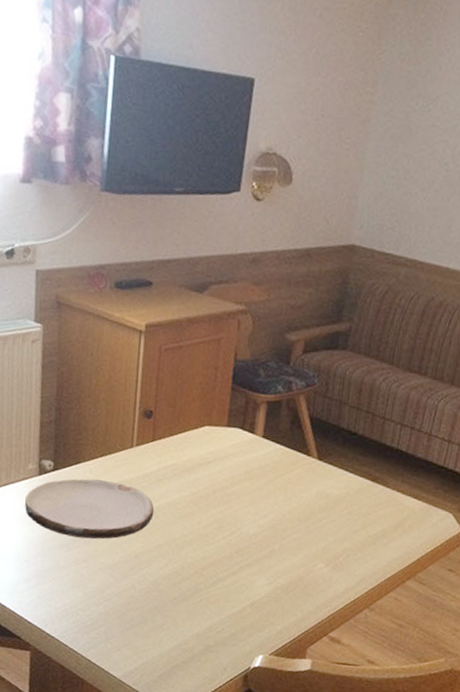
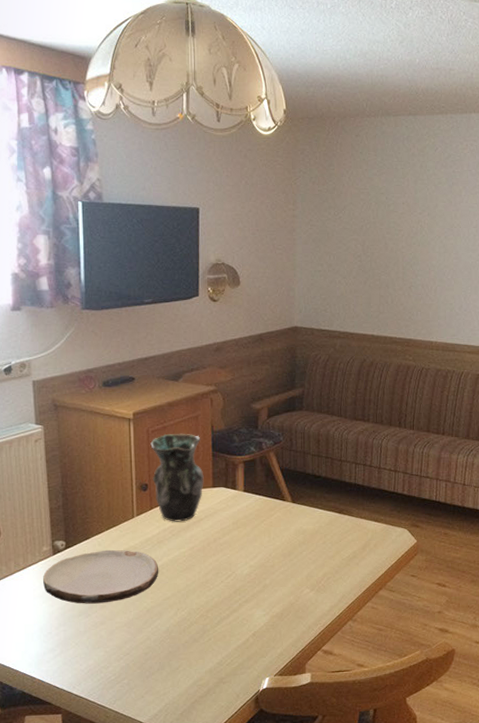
vase: none [158,355,221,461] -> present [150,433,204,522]

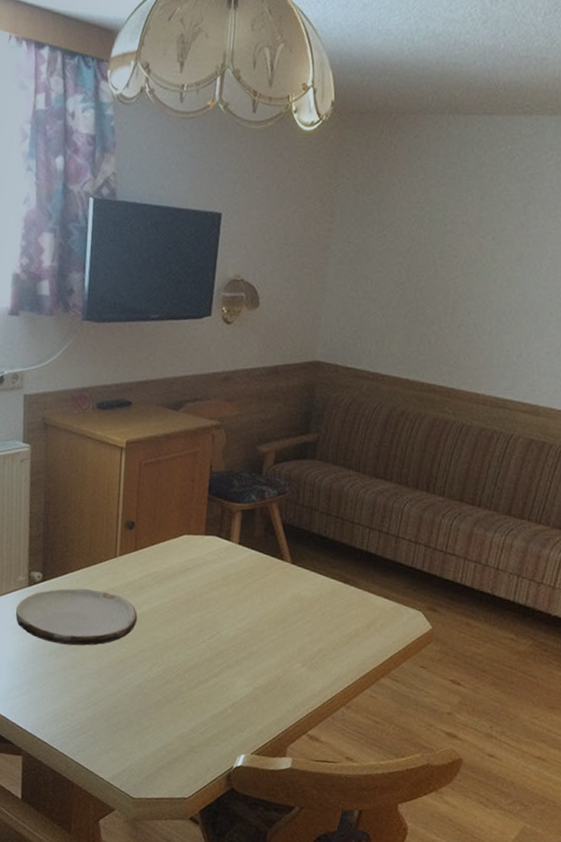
vase: present [150,433,204,522] -> none [140,469,197,569]

